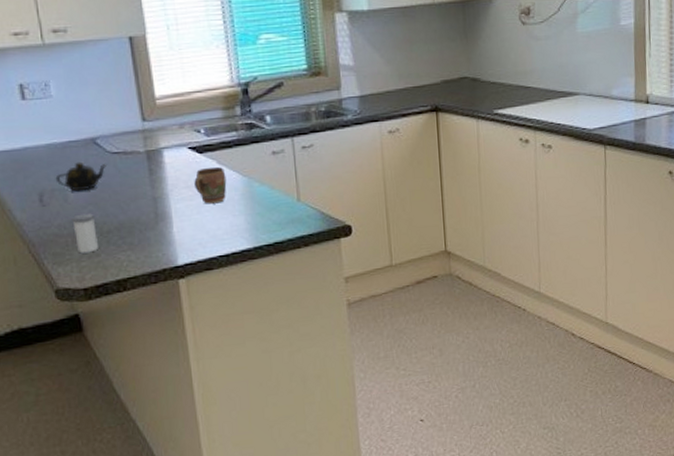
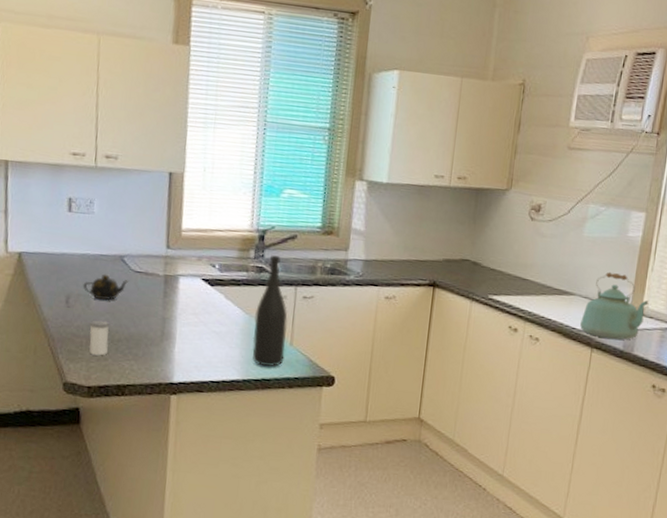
mug: present [194,166,227,204] -> none [201,300,231,334]
wine bottle: none [254,108,294,229] -> present [252,255,288,367]
kettle: none [589,64,652,134] -> present [580,271,649,340]

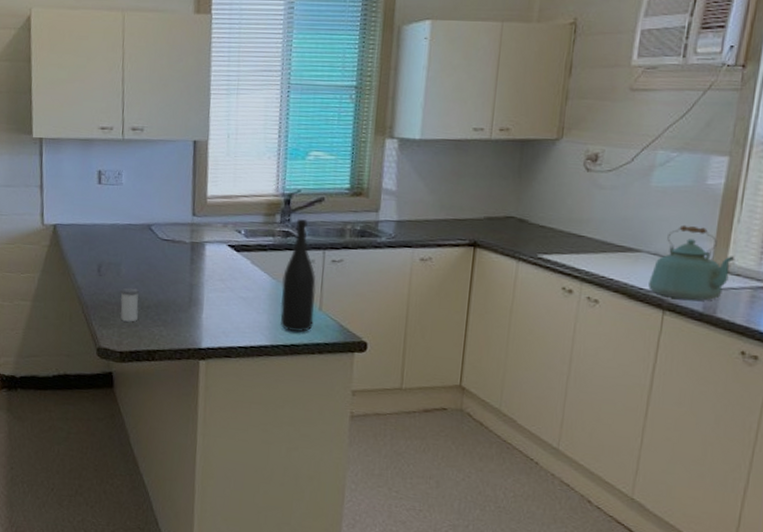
teapot: present [83,274,130,301] -> none [113,242,157,269]

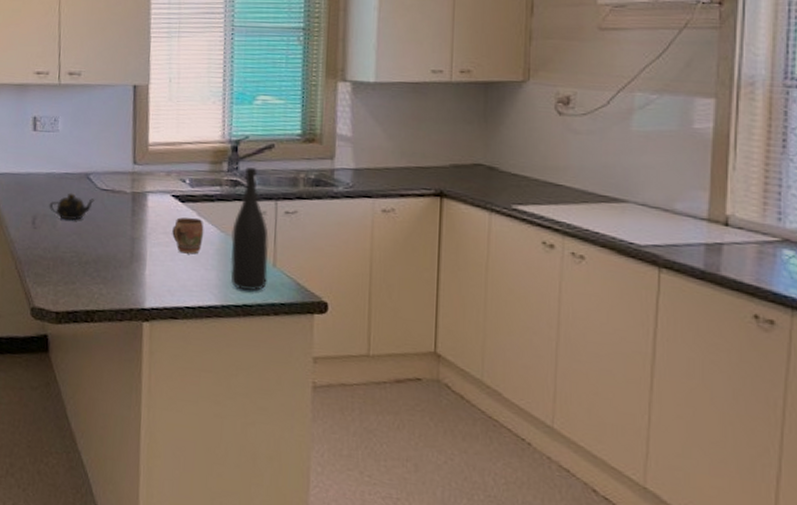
teapot: none [113,242,157,269] -> present [49,193,96,221]
salt shaker: present [120,288,139,322] -> none [56,241,76,279]
mug: none [227,265,257,300] -> present [172,217,204,255]
kettle: present [649,224,735,301] -> none [640,172,735,257]

